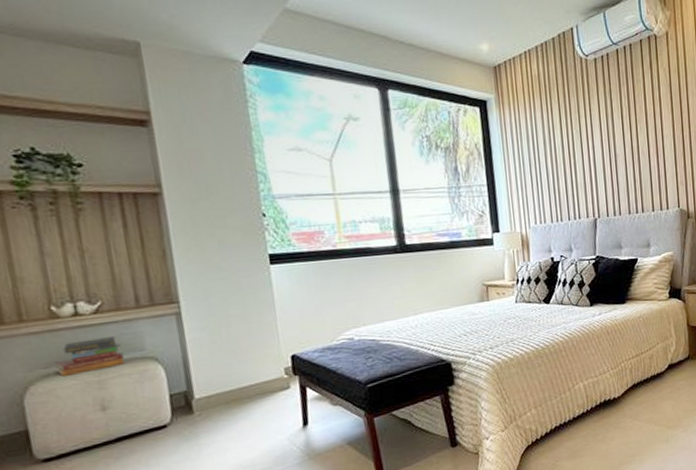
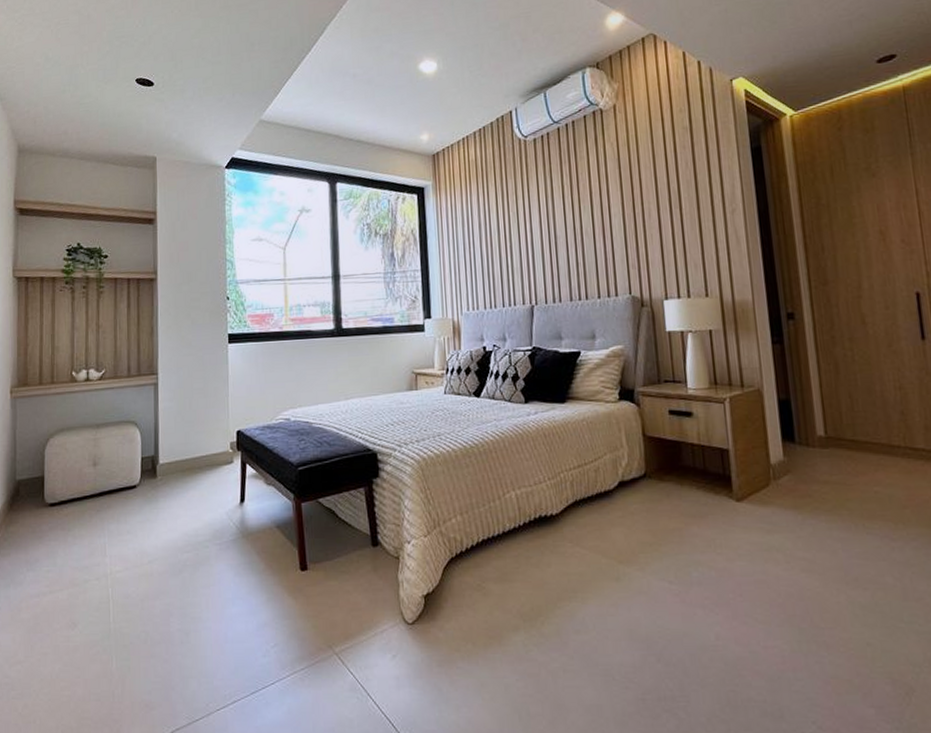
books: present [55,336,125,378] -> none [69,401,115,433]

